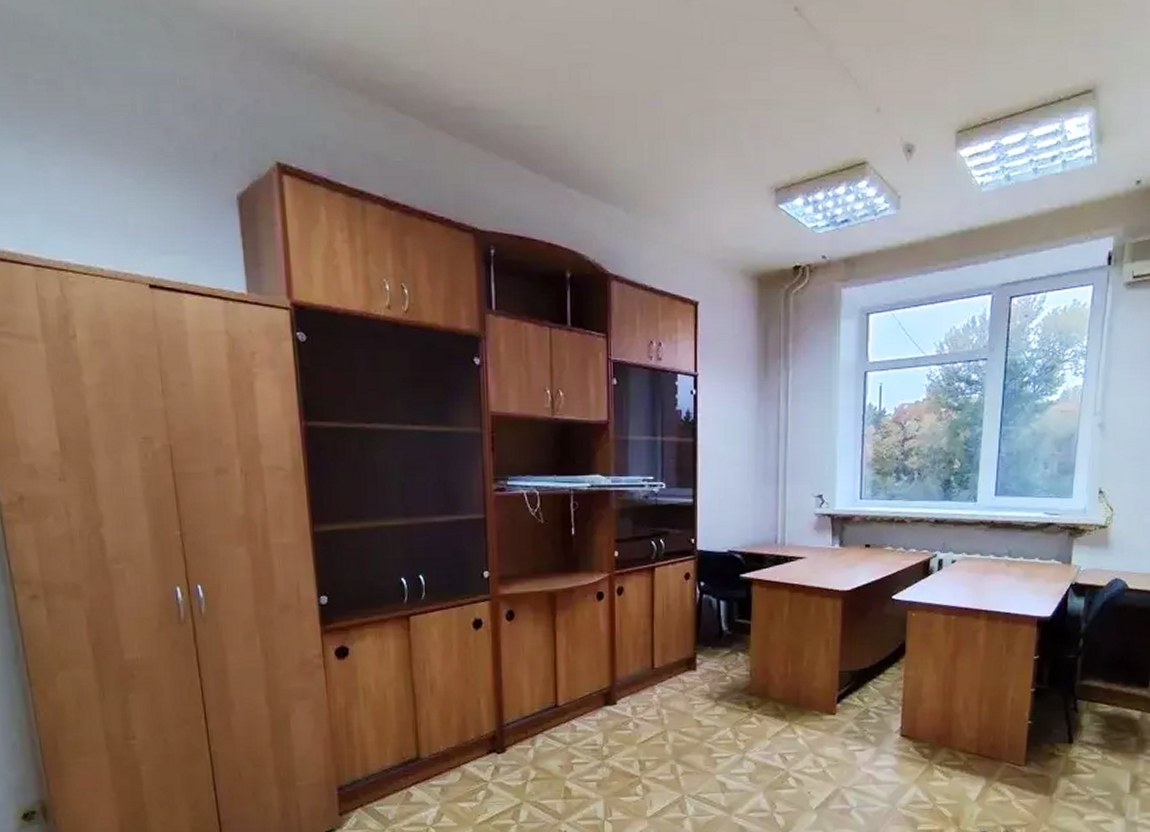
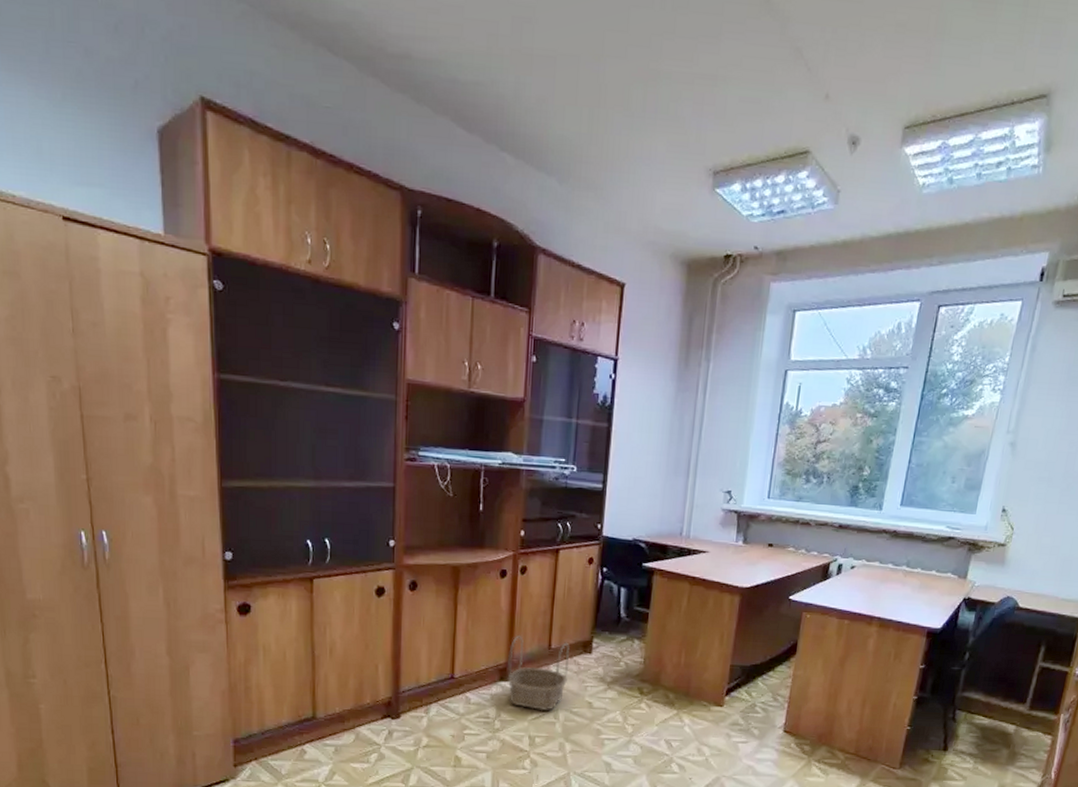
basket: none [611,656,674,734] -> present [507,634,569,711]

